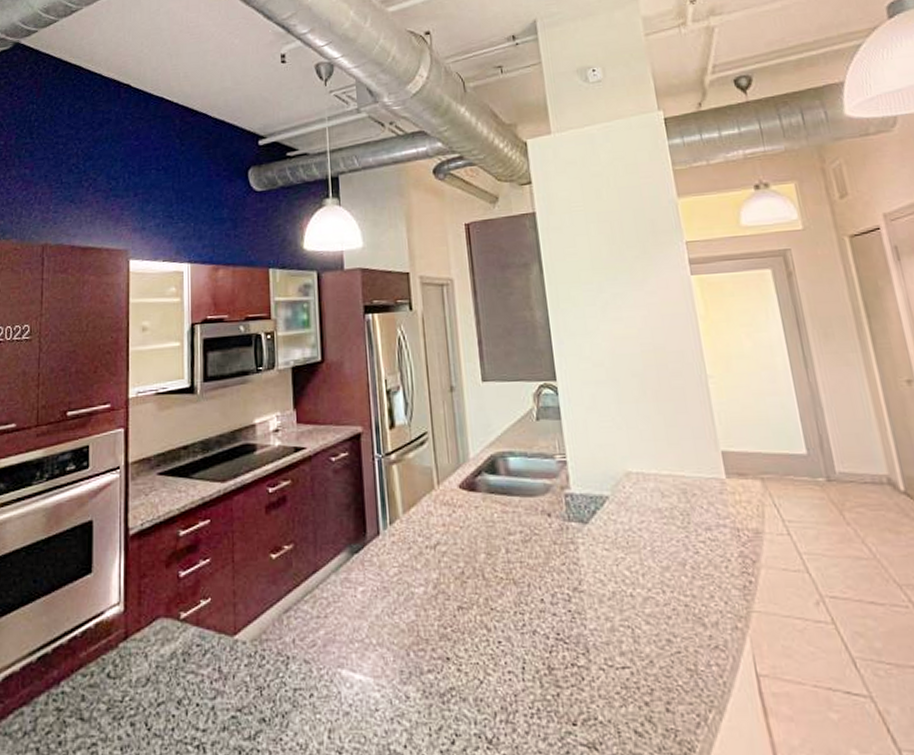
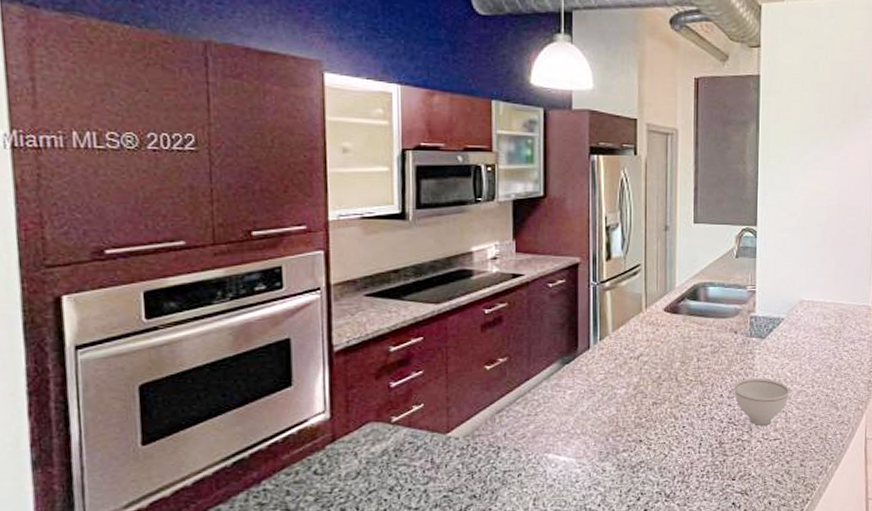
bowl: none [555,577,633,645] -> present [733,378,790,426]

